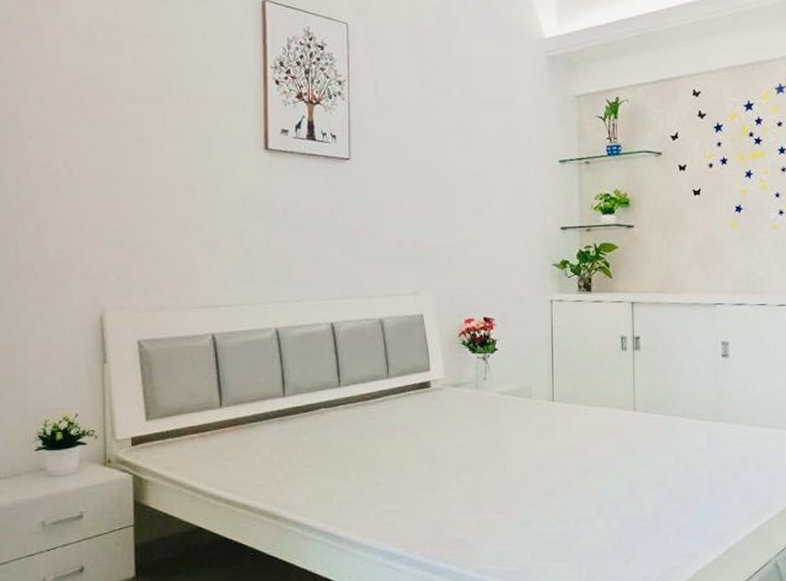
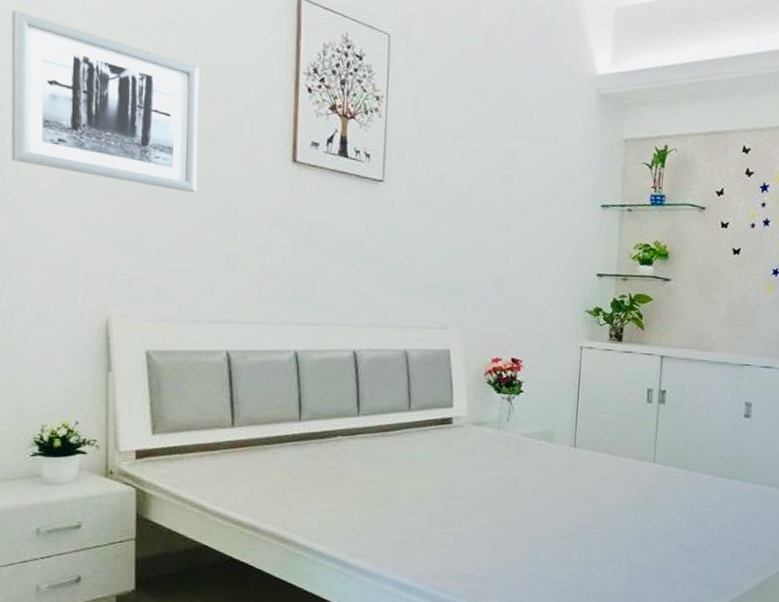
wall art: none [10,41,178,188] -> present [11,10,199,193]

